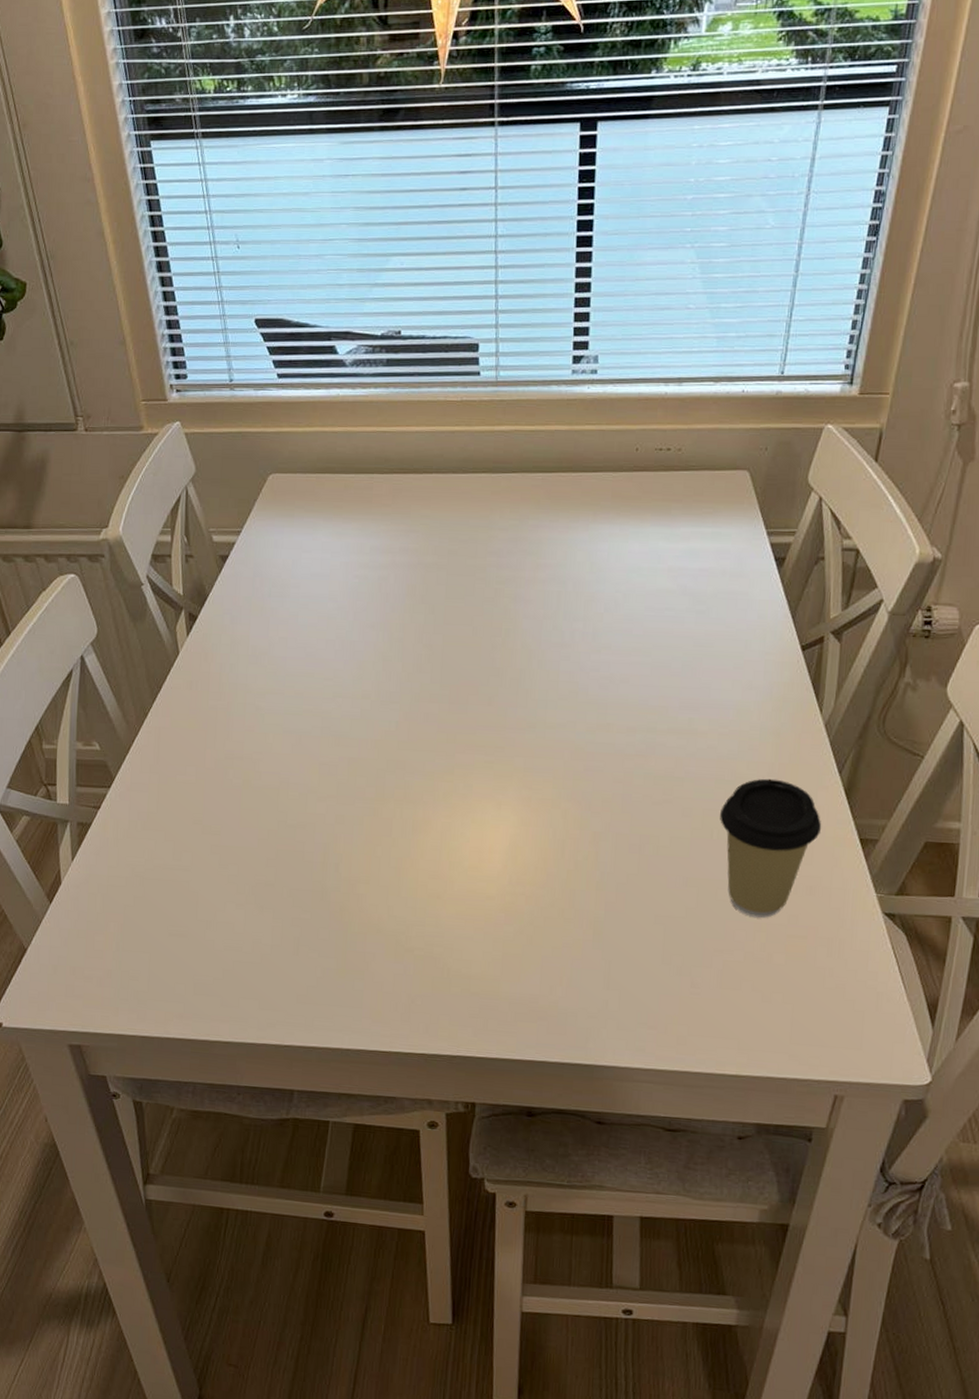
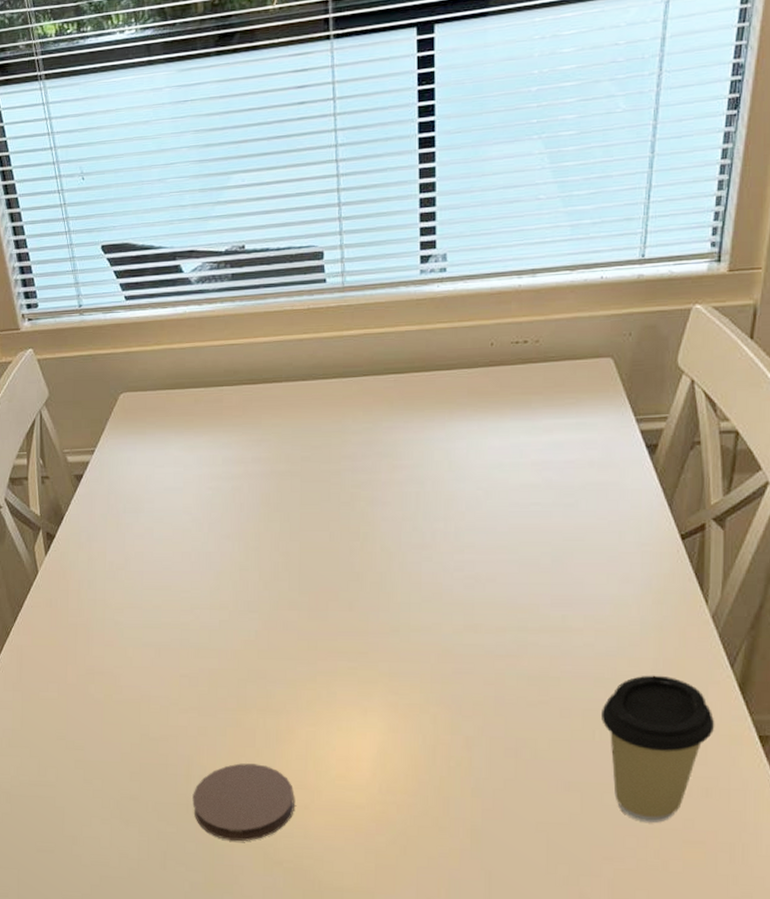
coaster: none [327,852,428,929] -> present [192,763,294,842]

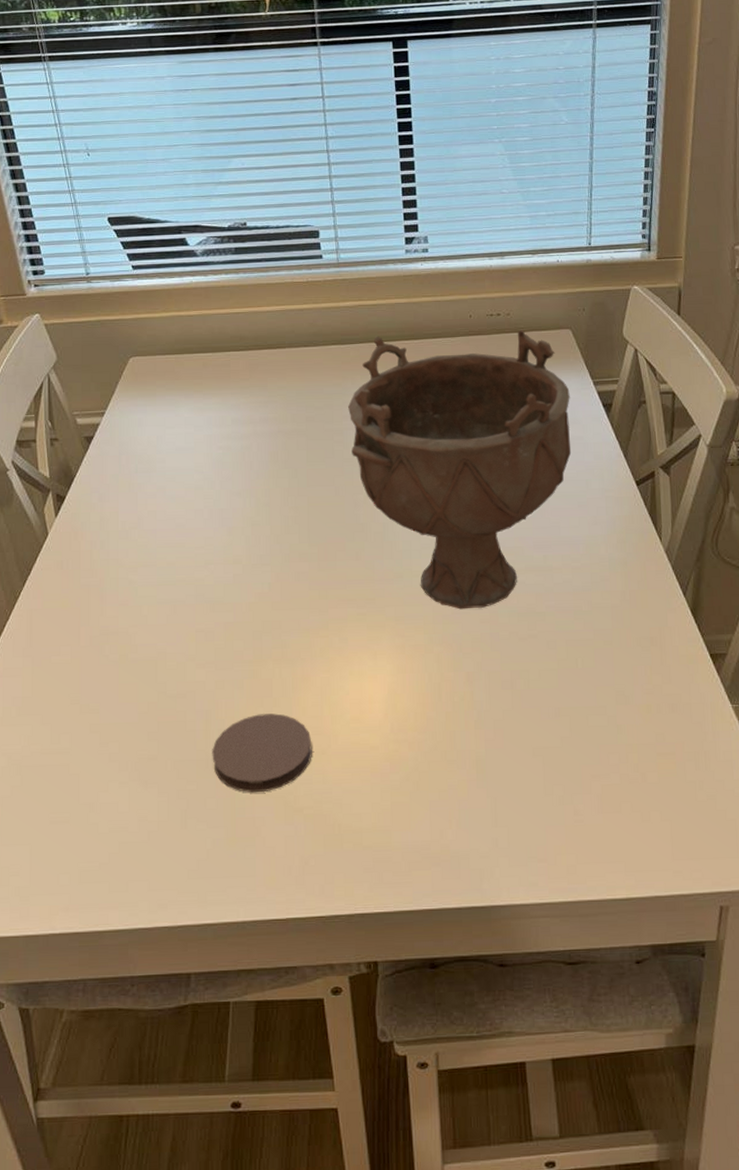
decorative bowl: none [348,358,606,669] -> present [348,329,572,610]
coffee cup: present [602,675,715,823] -> none [582,605,675,739]

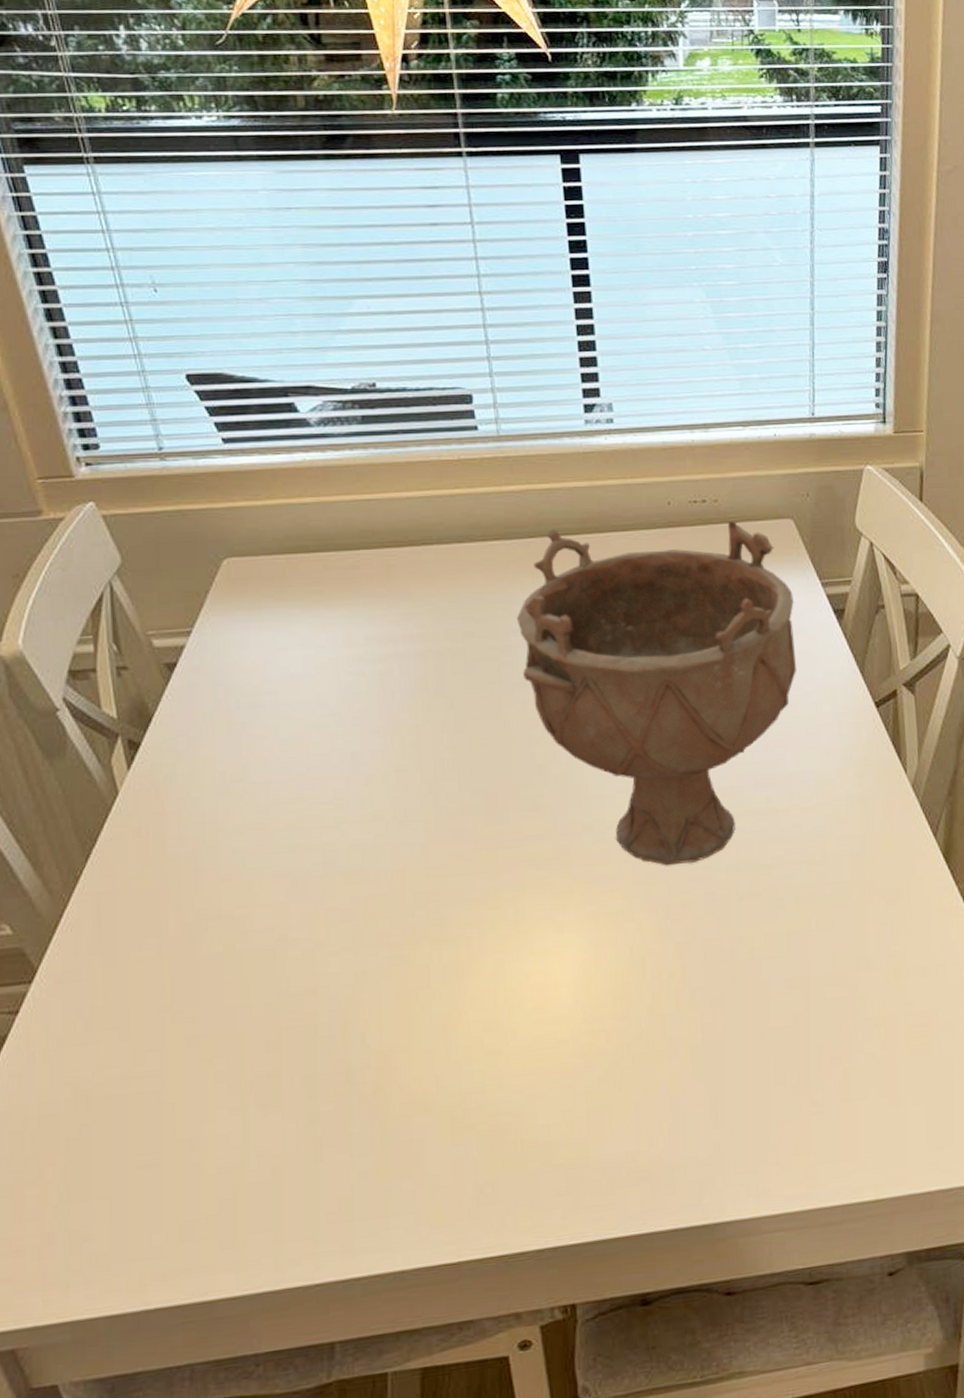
coaster: present [212,713,312,793] -> none [353,1007,485,1110]

